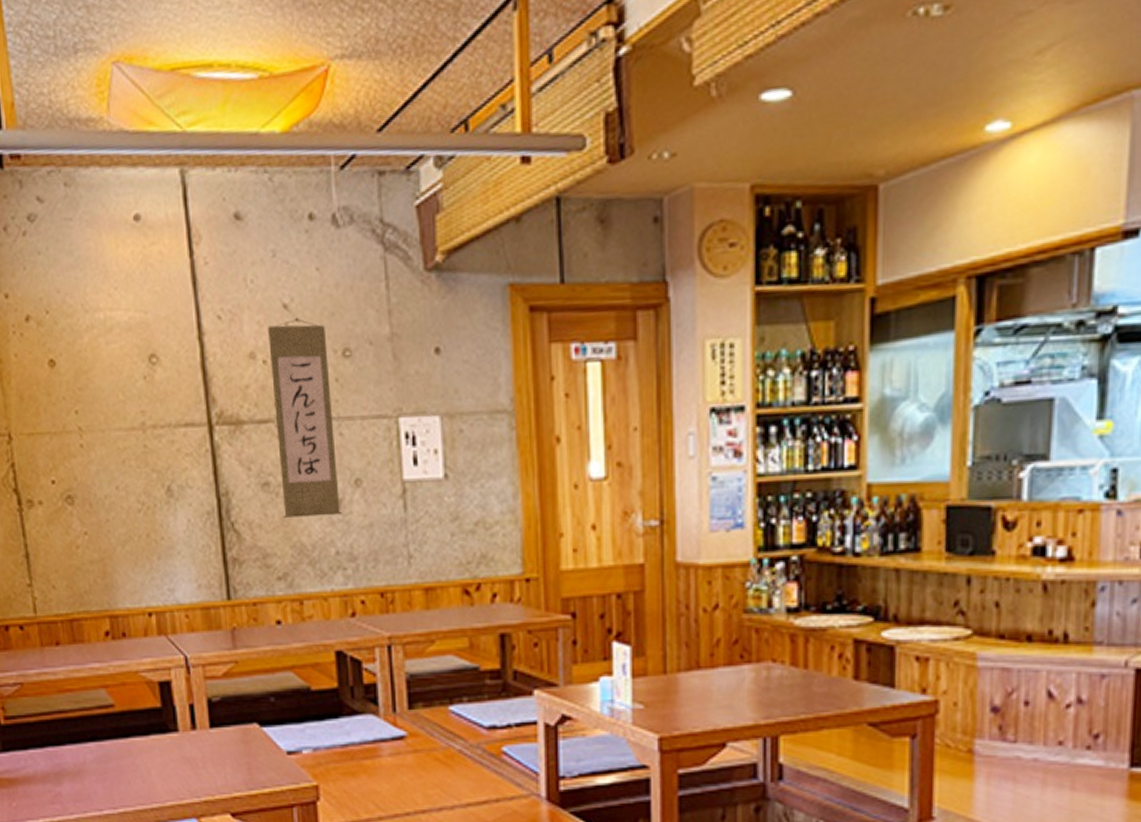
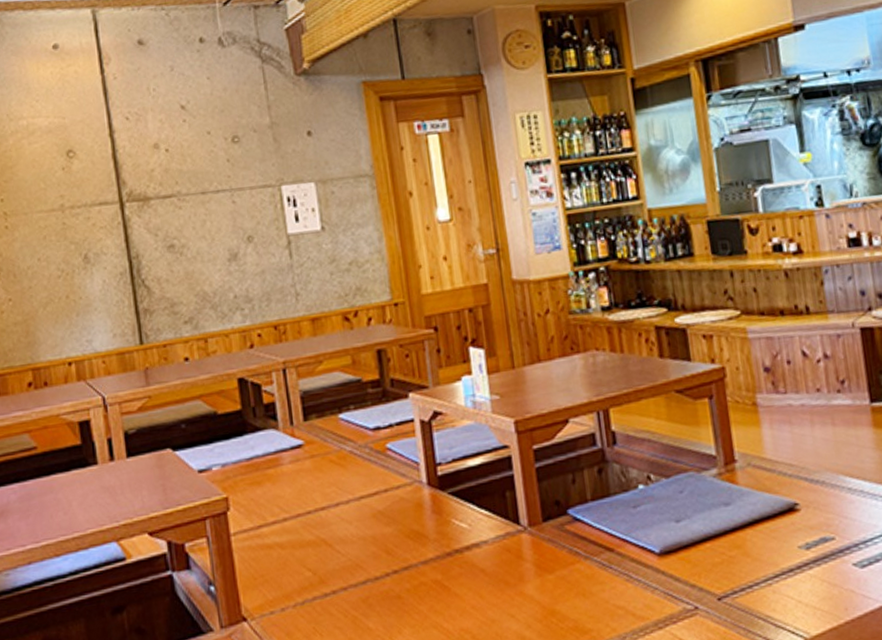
wall scroll: present [268,317,342,518] -> none [169,115,237,272]

